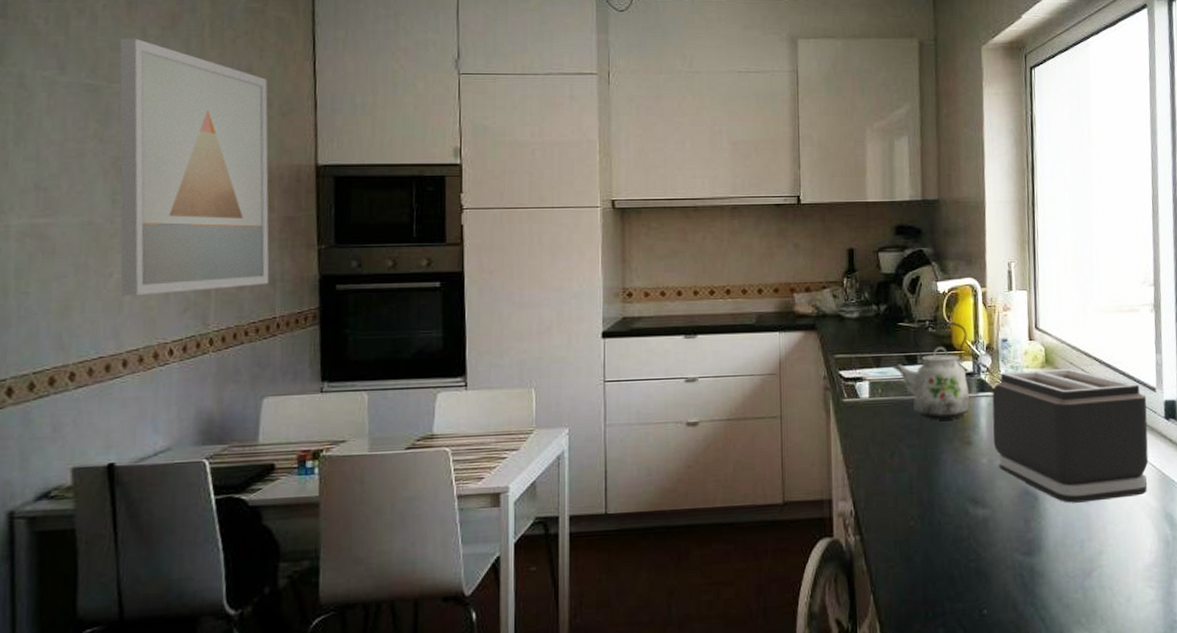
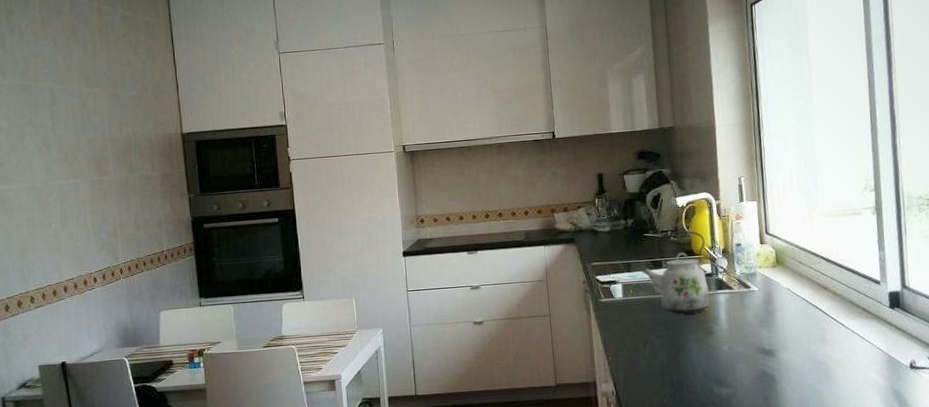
wall art: present [119,39,270,296] -> none [39,47,157,240]
toaster: present [992,368,1149,503] -> none [729,266,876,383]

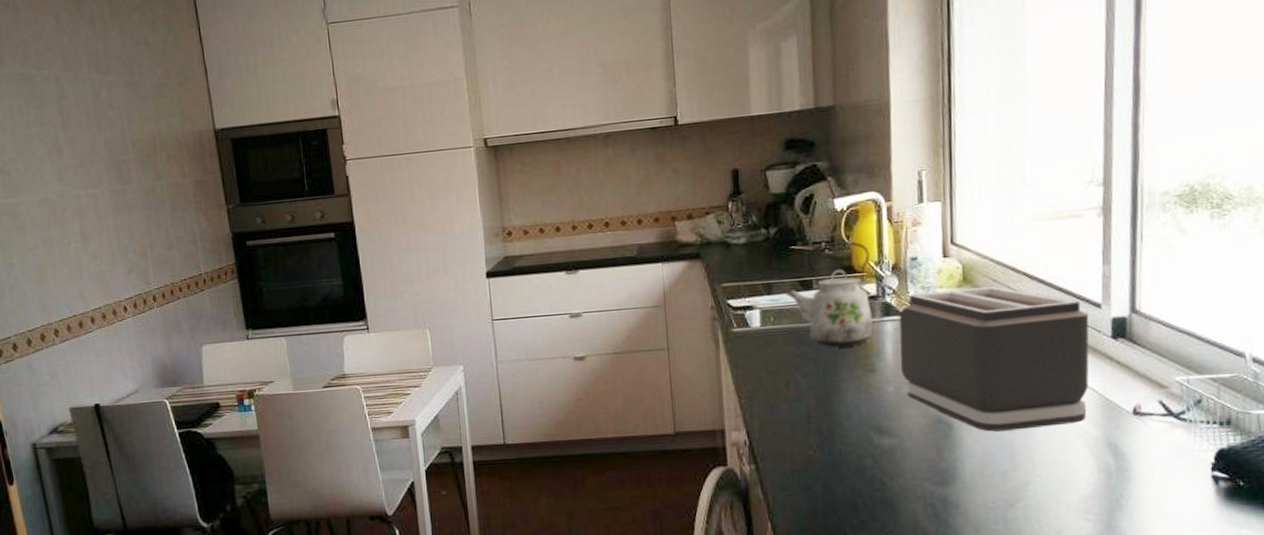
toaster: none [729,266,876,383] -> present [899,285,1089,432]

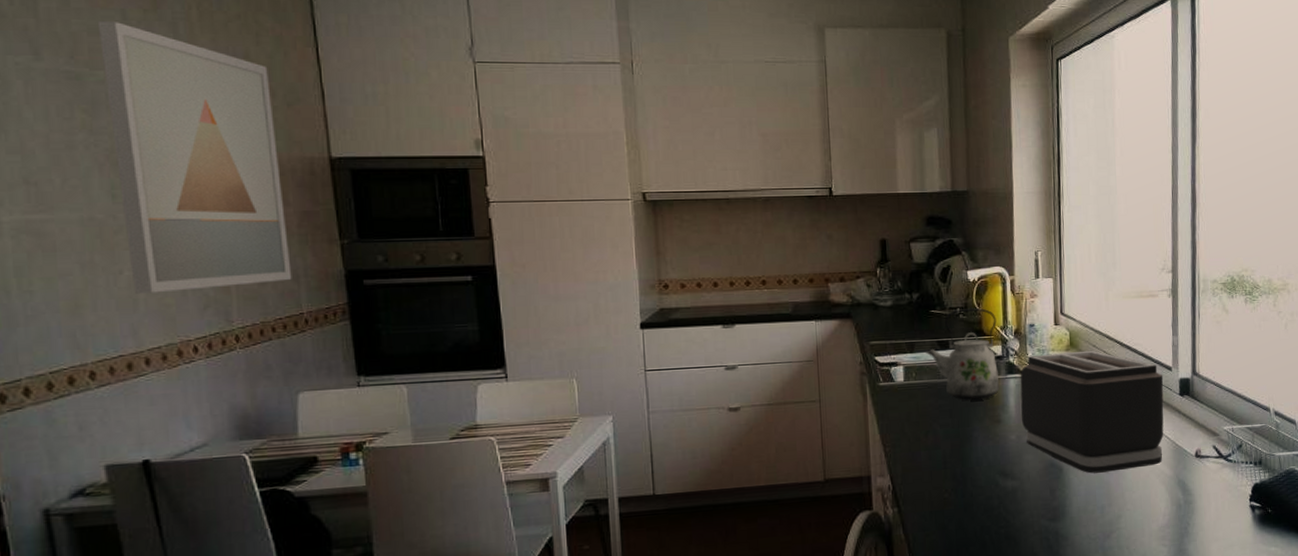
wall art: none [39,25,192,262] -> present [97,22,292,294]

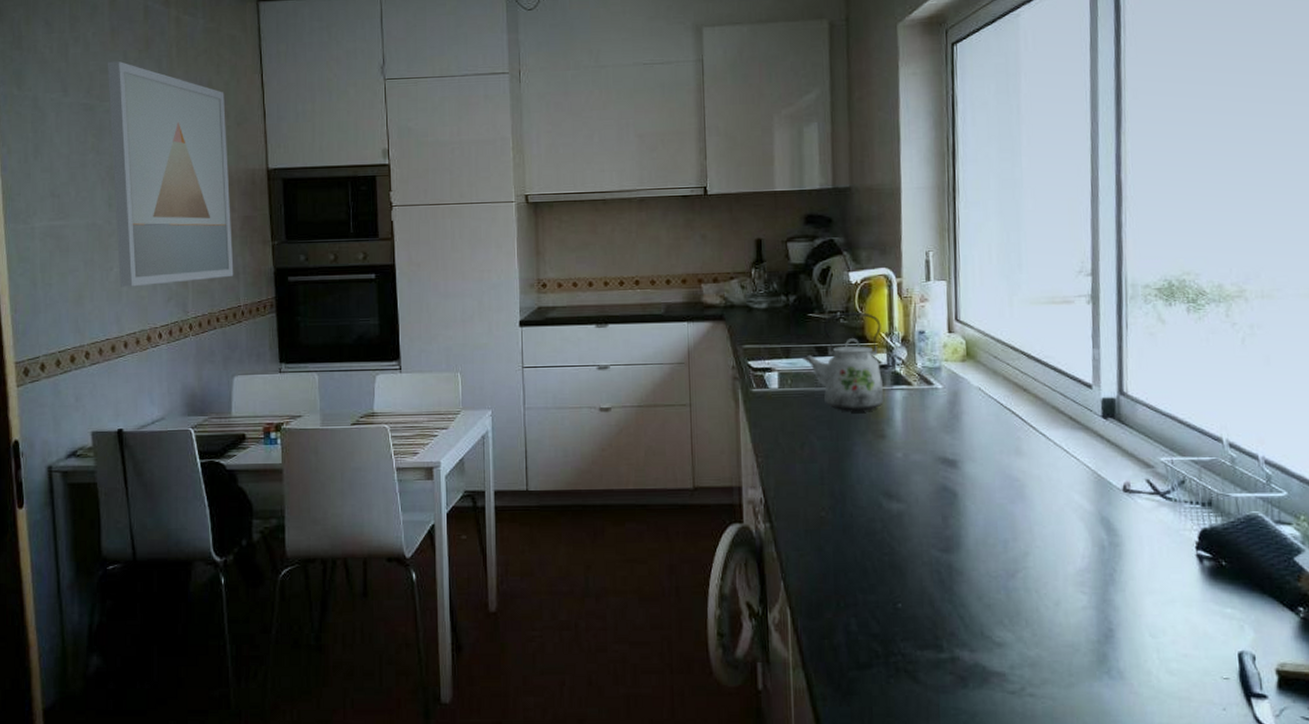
toaster: present [1020,350,1164,474] -> none [907,362,1083,502]

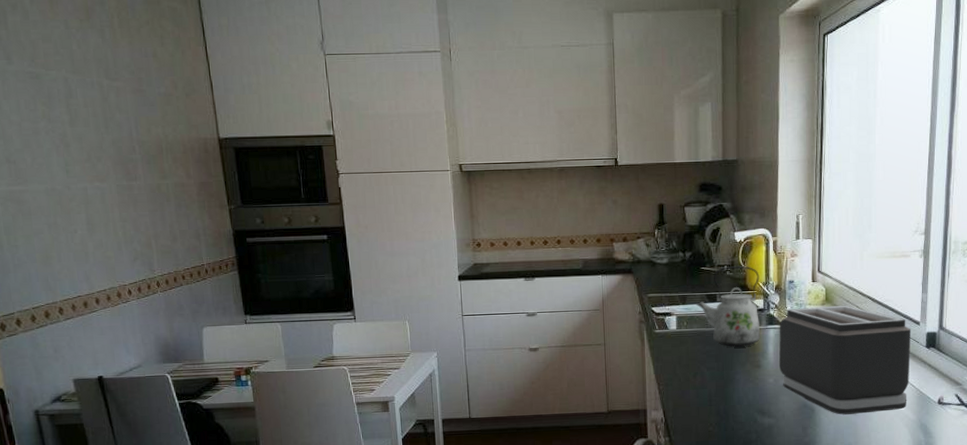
wall art: present [107,61,234,287] -> none [48,31,195,248]
toaster: none [907,362,1083,502] -> present [778,305,911,415]

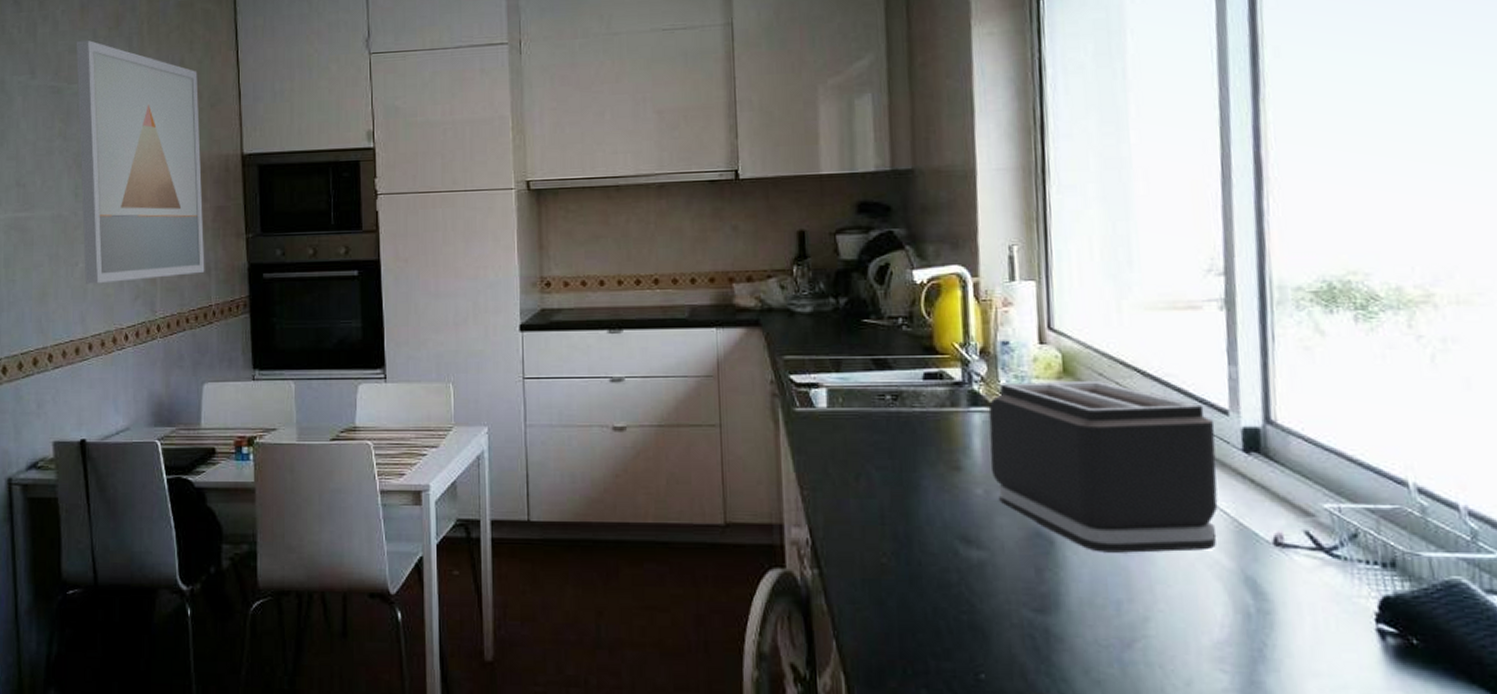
wall art: none [48,31,195,248] -> present [76,40,205,284]
kettle: present [696,266,761,347] -> none [856,318,960,437]

